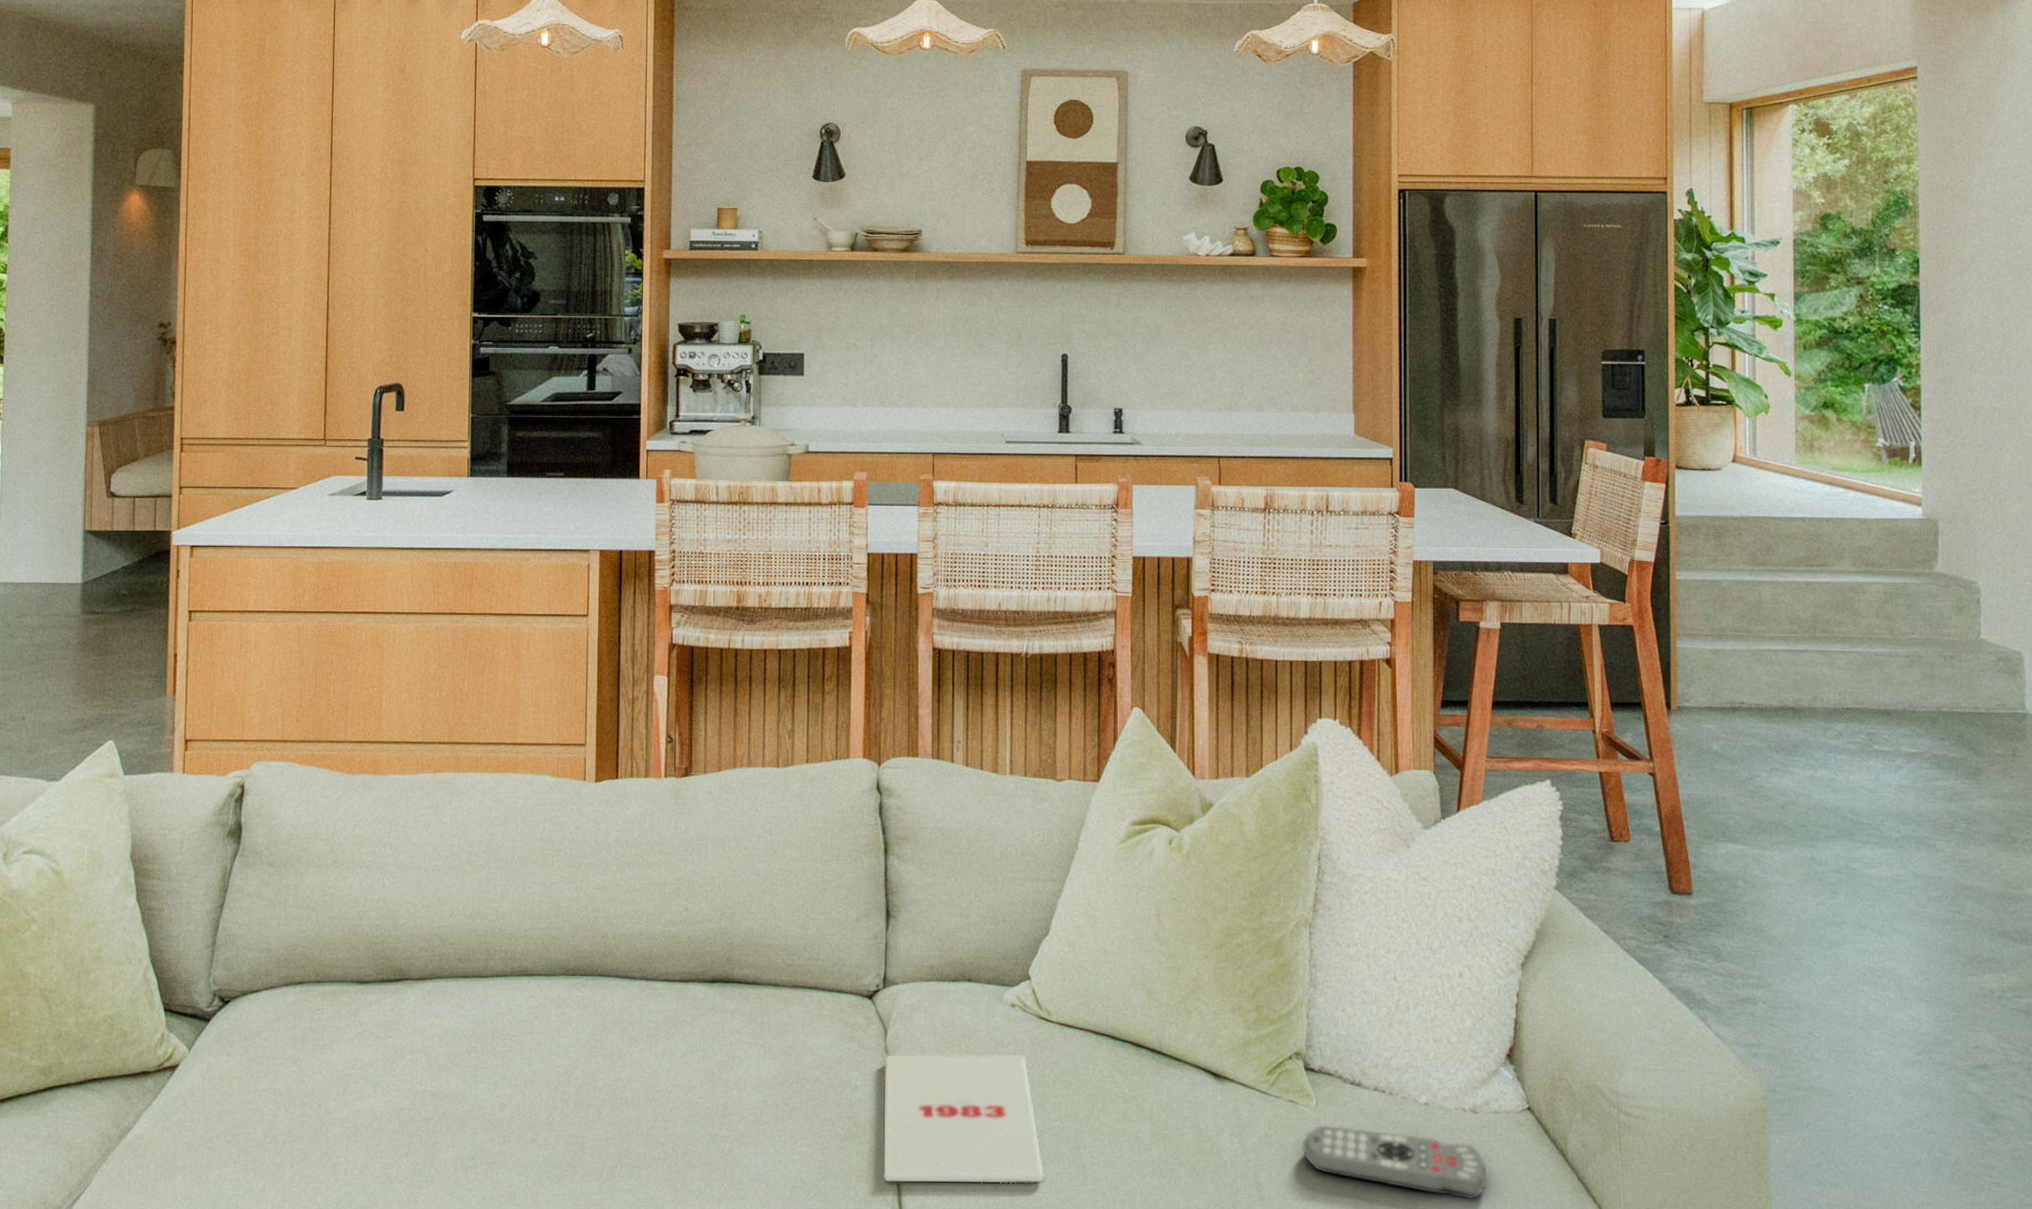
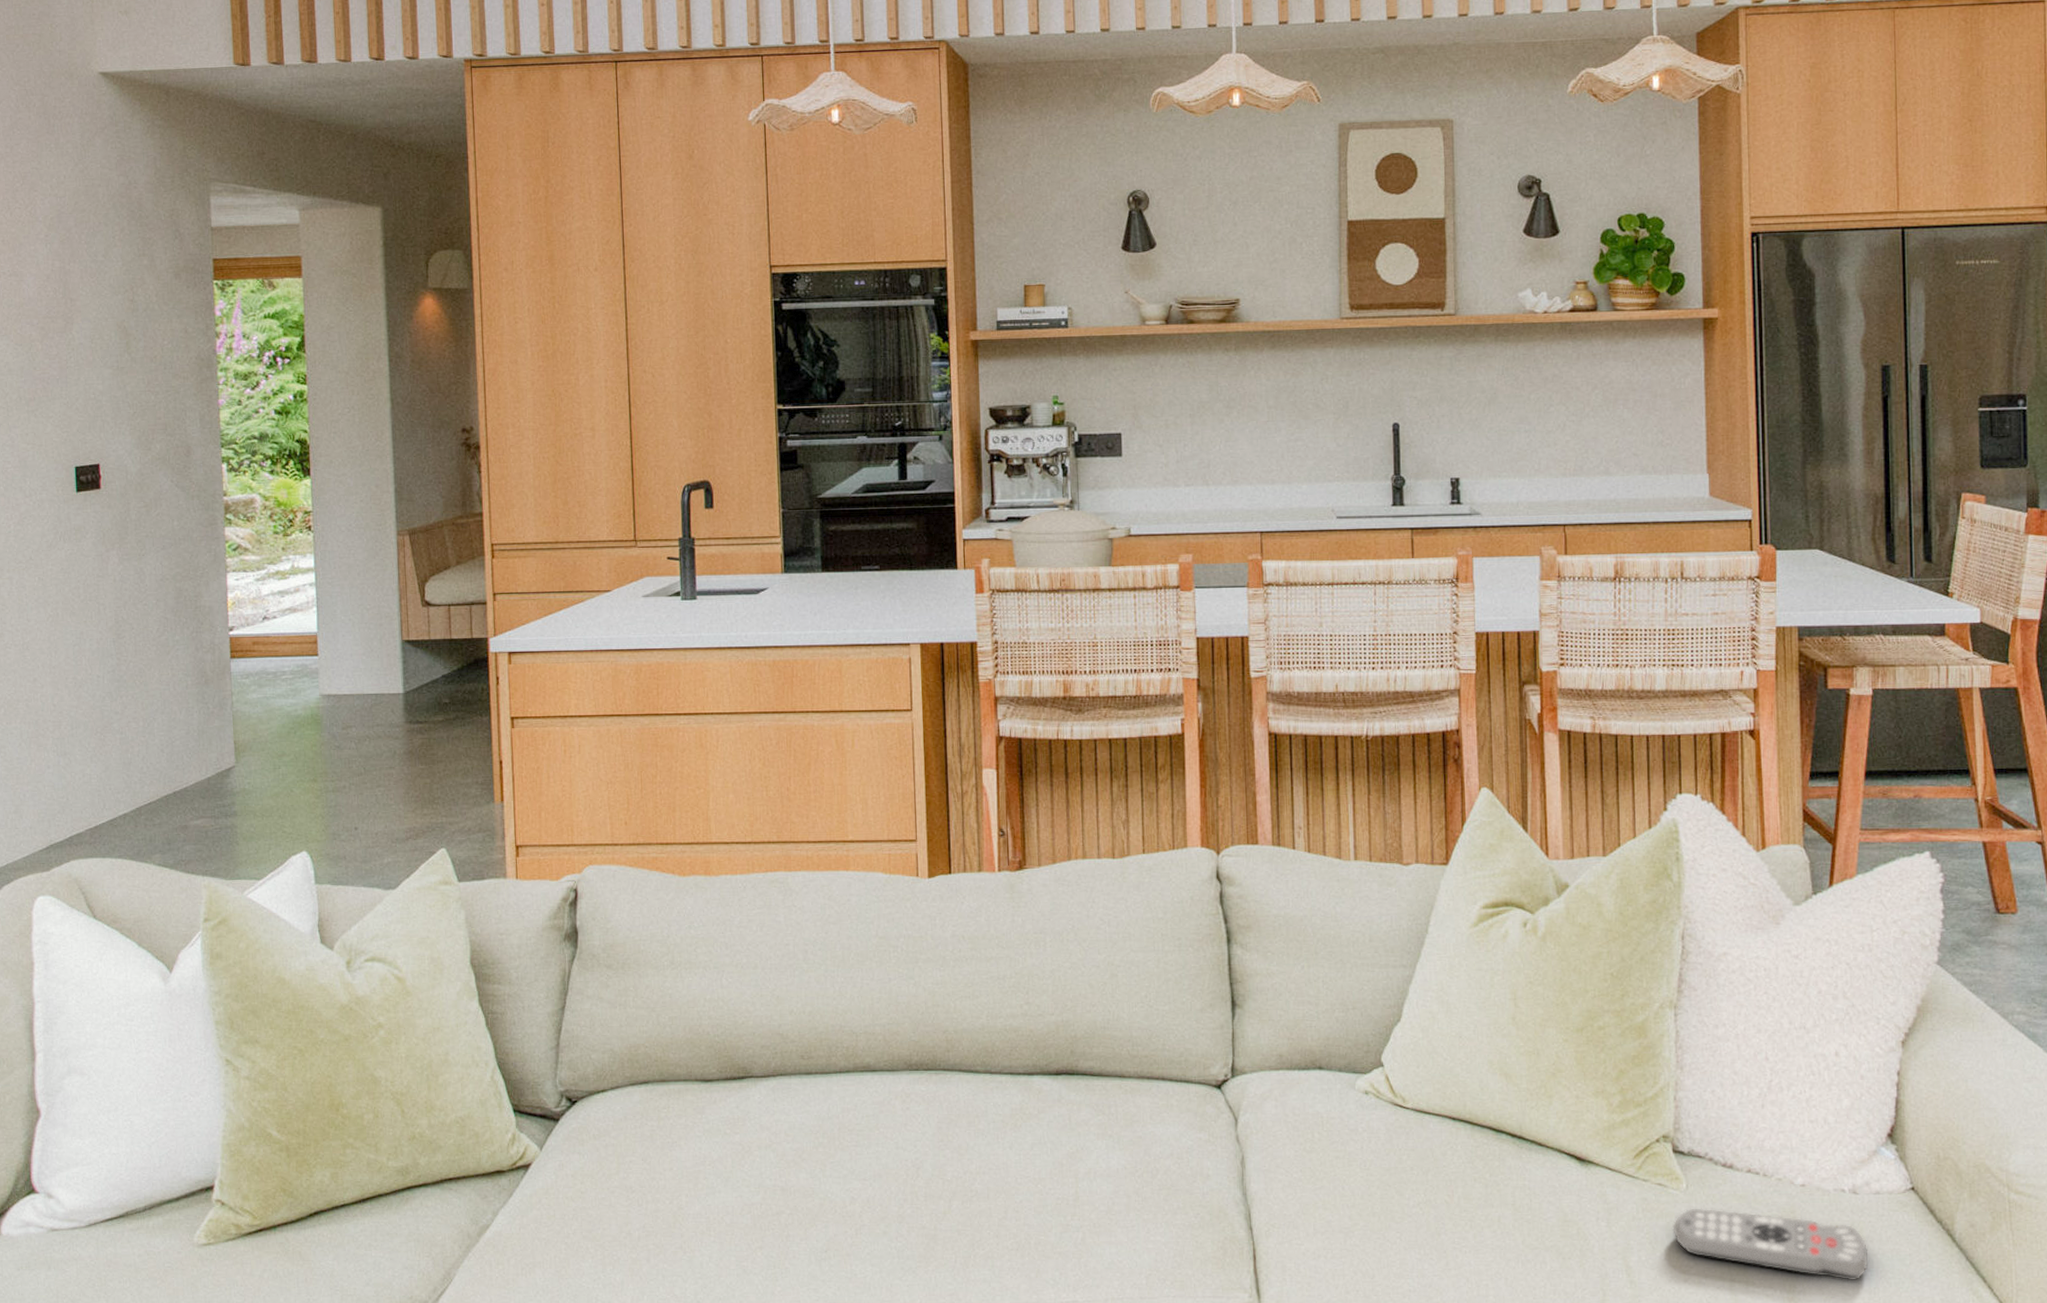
magazine: present [883,1054,1045,1184] -> none [1236,1143,1406,1270]

